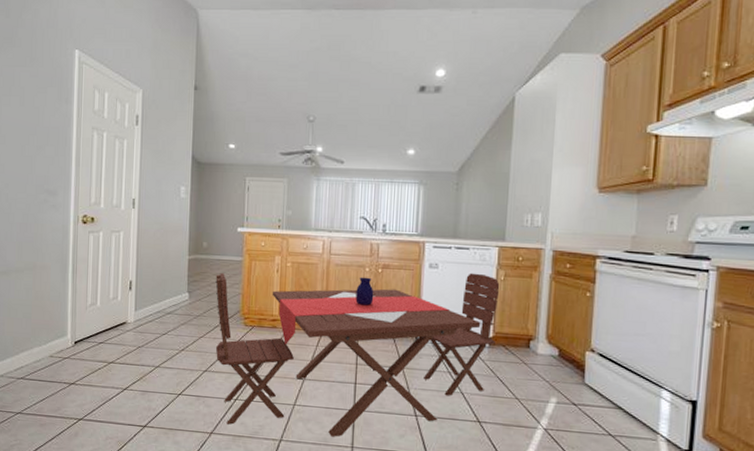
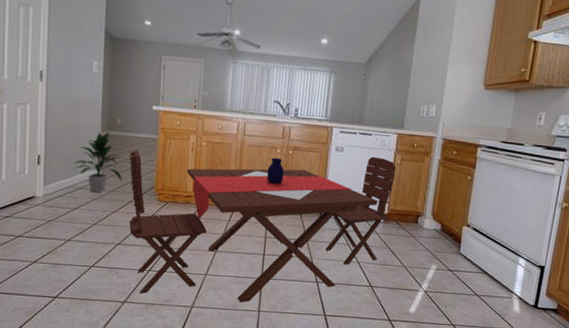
indoor plant: none [162,255,209,318] -> present [73,132,122,193]

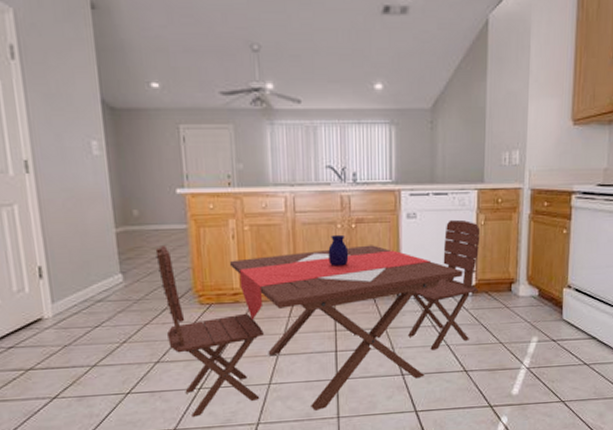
indoor plant: present [73,132,122,193] -> none [85,227,151,304]

